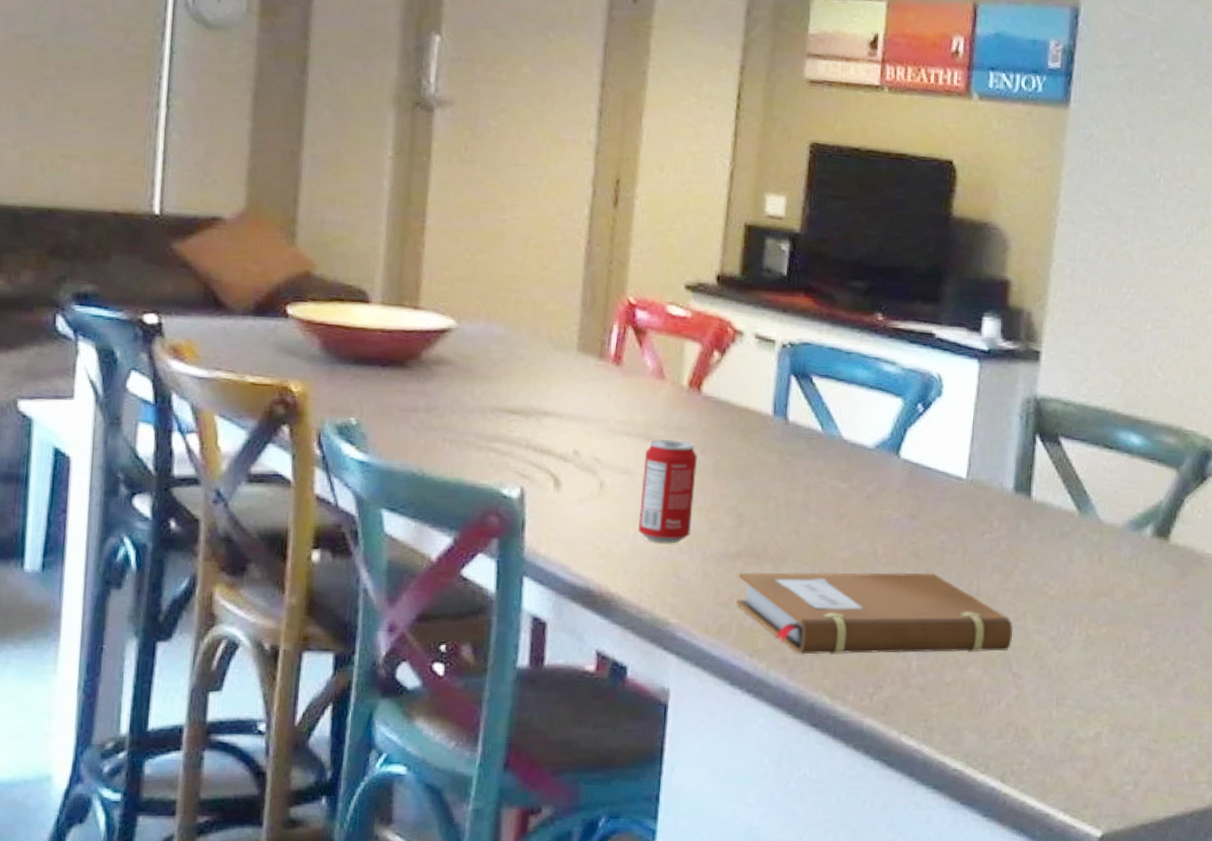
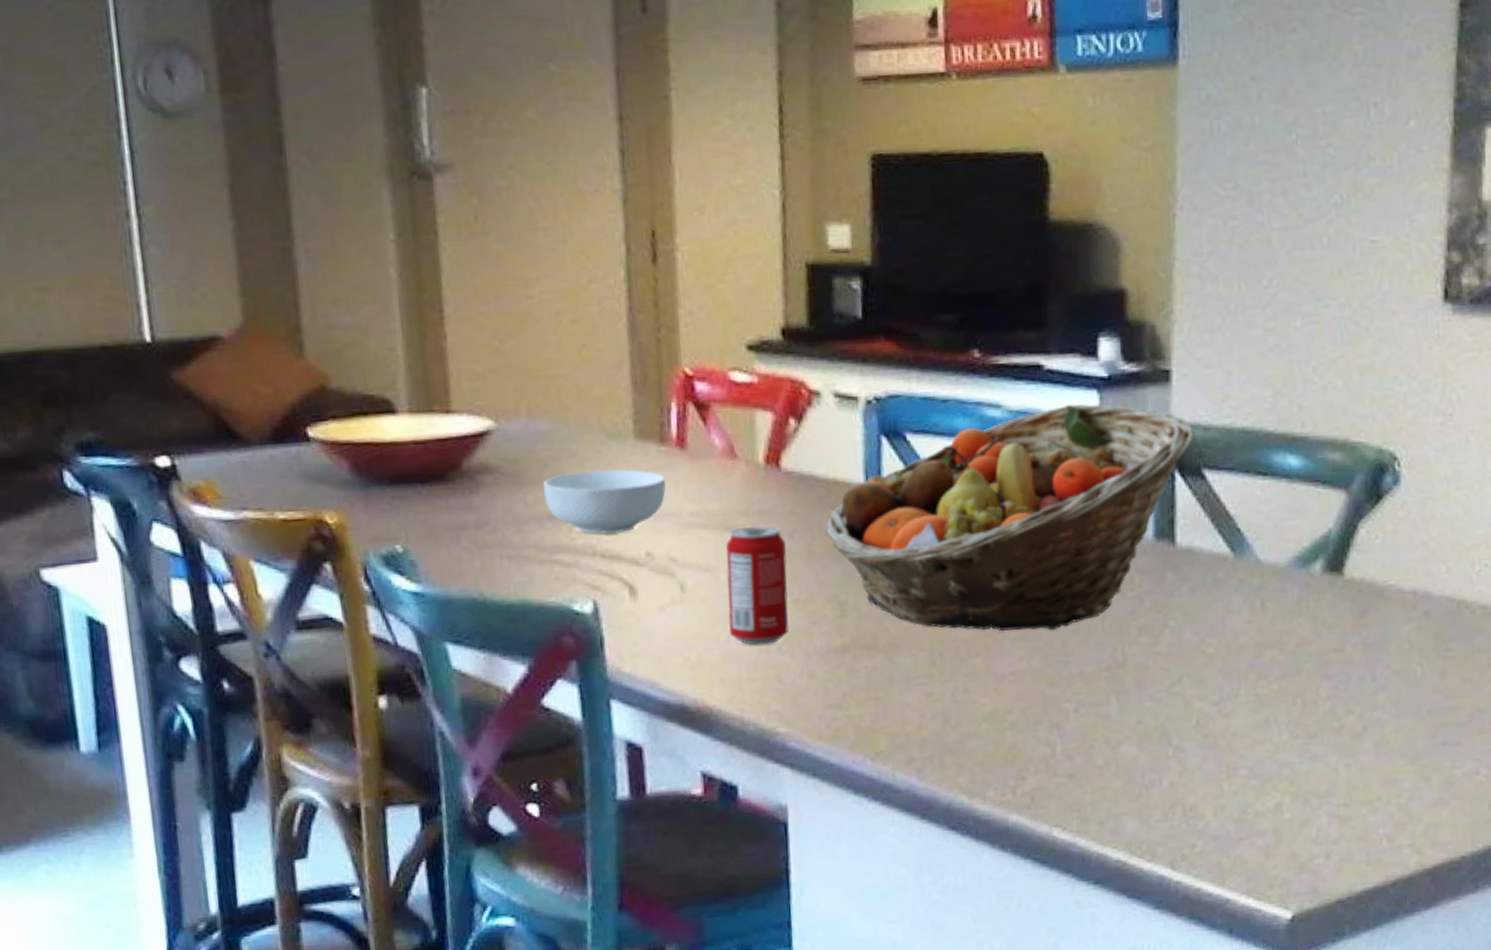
cereal bowl: none [490,373,599,432] -> present [542,469,666,535]
fruit basket: none [733,369,1057,560] -> present [826,403,1196,632]
notebook: present [736,572,1013,655] -> none [848,644,1170,752]

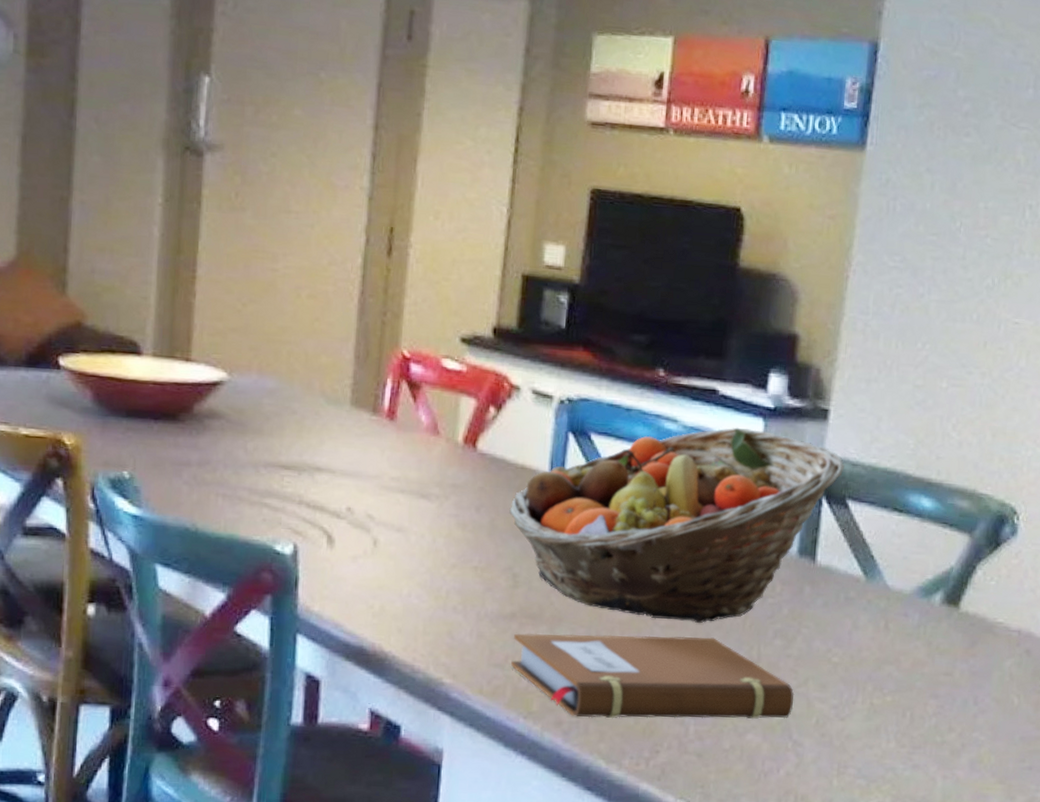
cereal bowl: present [542,469,666,535] -> none [262,428,373,488]
beverage can: present [726,525,789,646] -> none [412,497,473,603]
notebook: none [848,644,1170,752] -> present [511,633,795,720]

